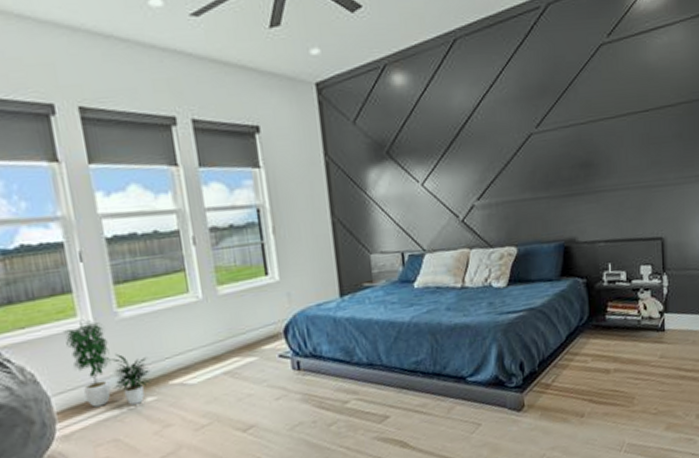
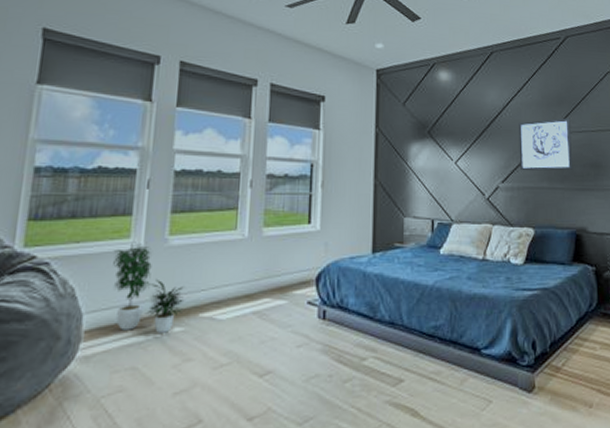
wall art: none [493,111,559,184] -> present [518,118,572,171]

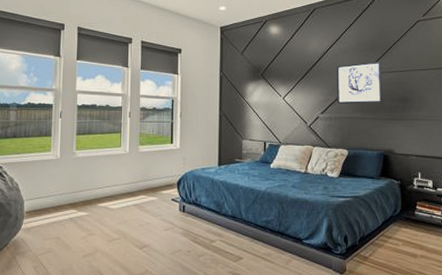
potted plant: present [113,243,185,333] -> none [40,155,88,216]

